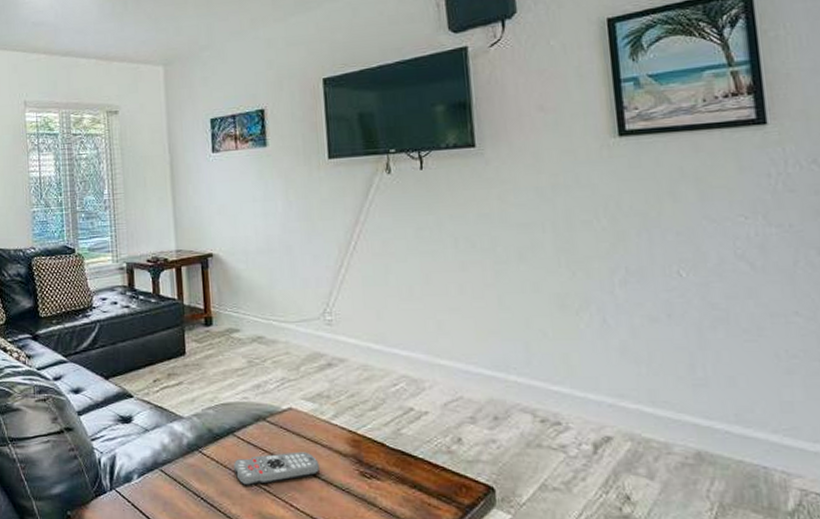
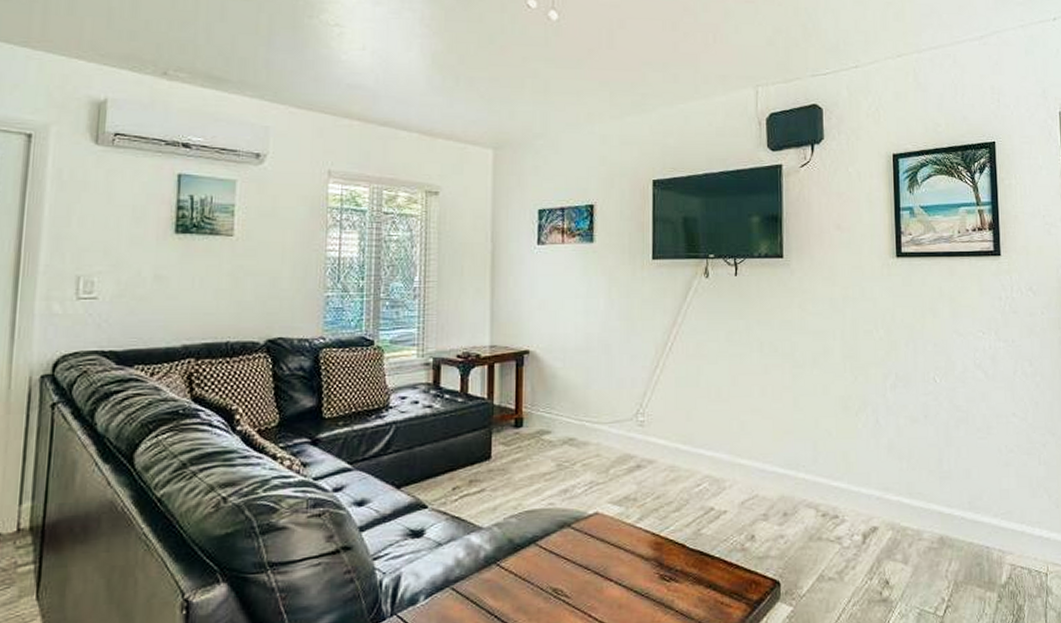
remote control: present [234,451,319,486] -> none [533,558,621,599]

